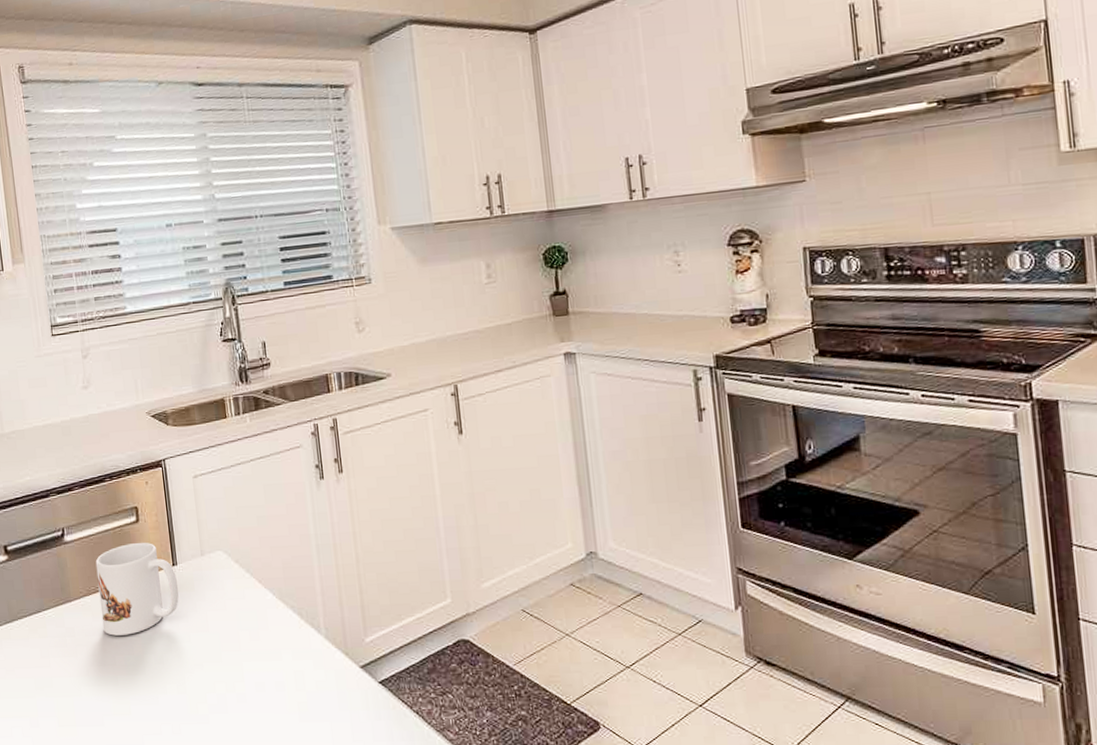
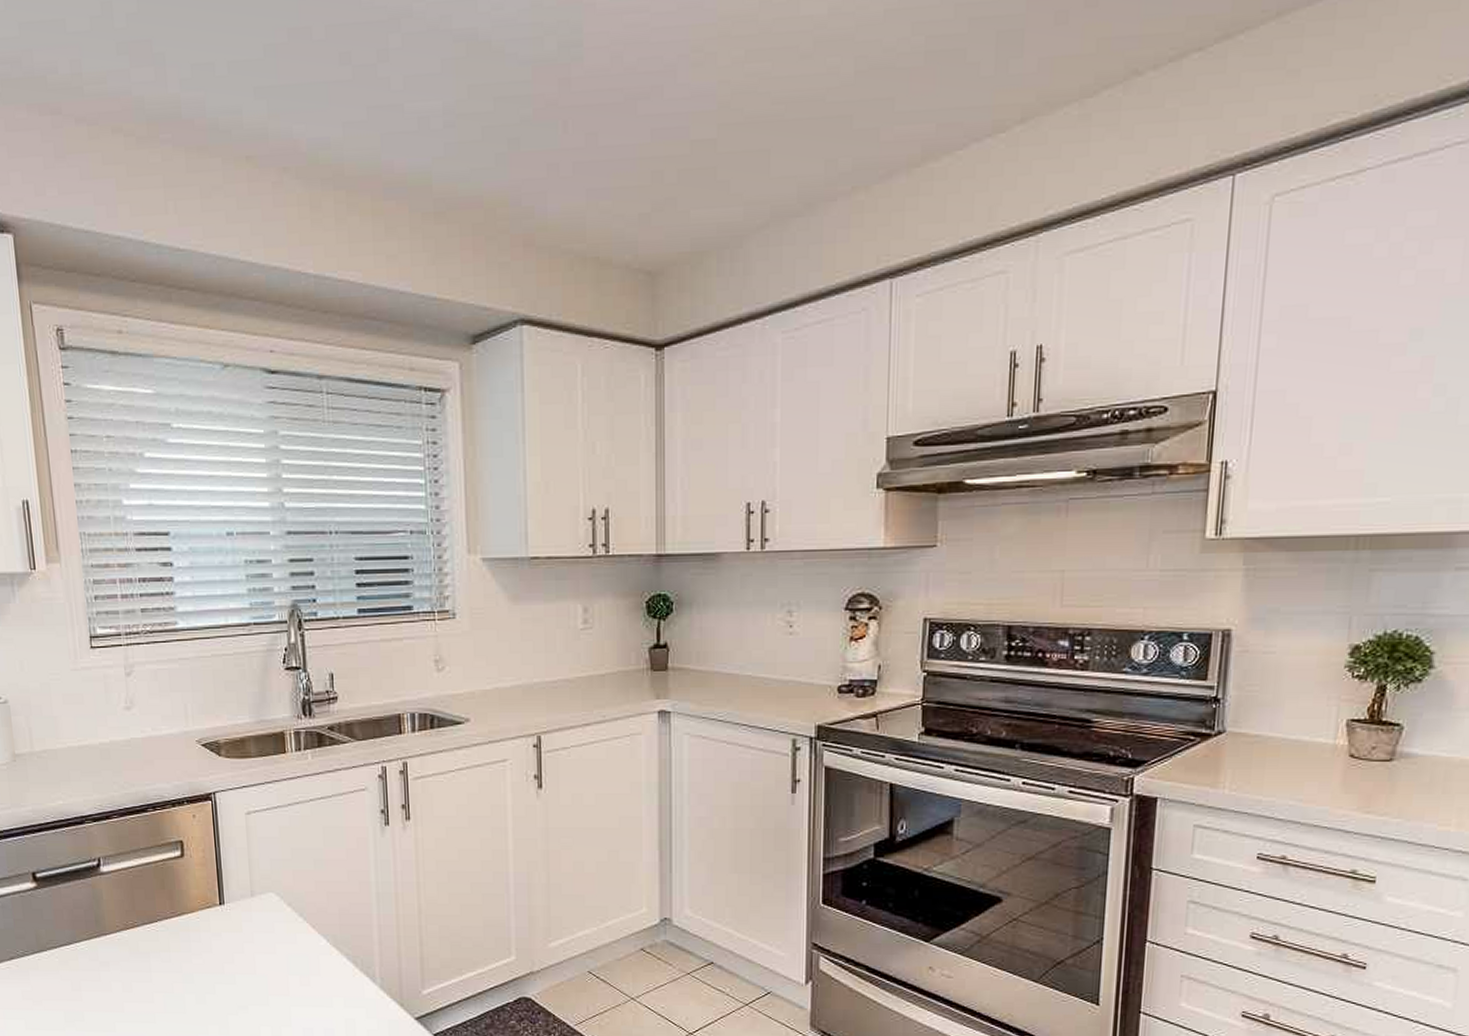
mug: present [95,542,179,636] -> none [134,878,225,973]

